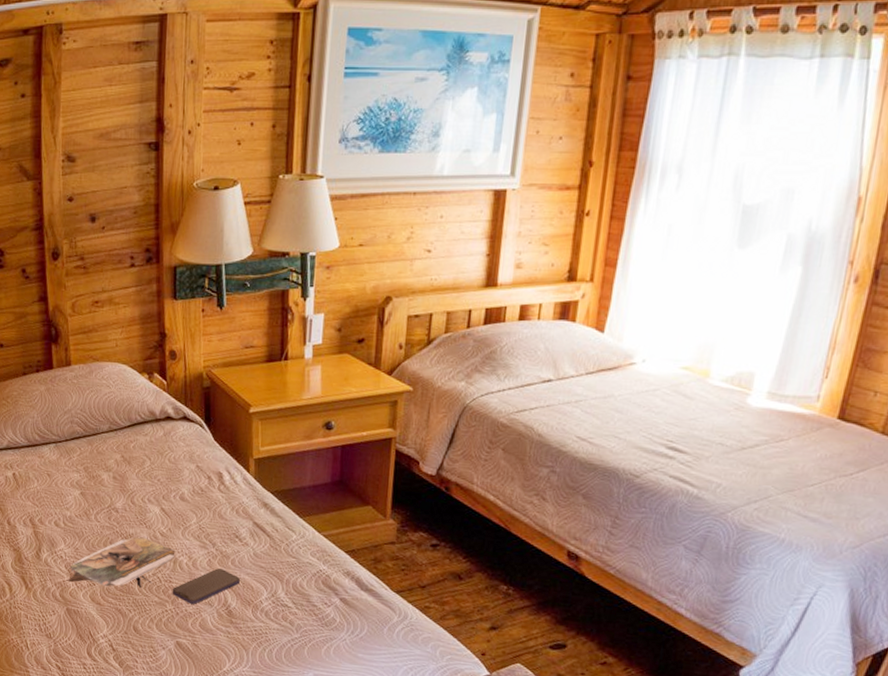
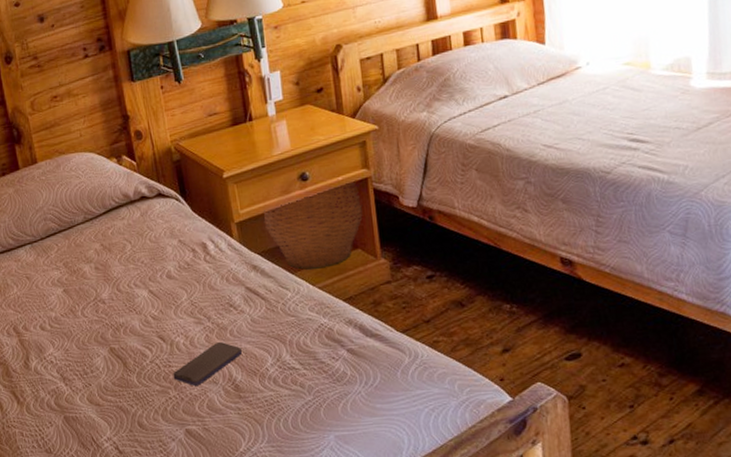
magazine: present [66,537,175,588] -> none [60,324,171,388]
basket: none [281,438,382,518] -> present [263,180,363,269]

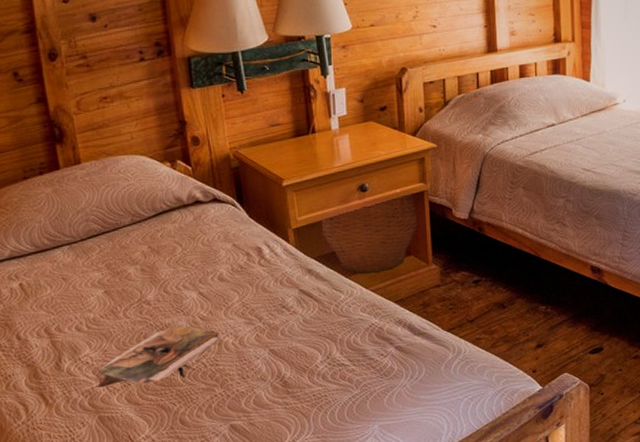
magazine: none [60,324,171,388] -> present [95,325,220,388]
smartphone: present [173,342,242,386] -> none [220,341,292,383]

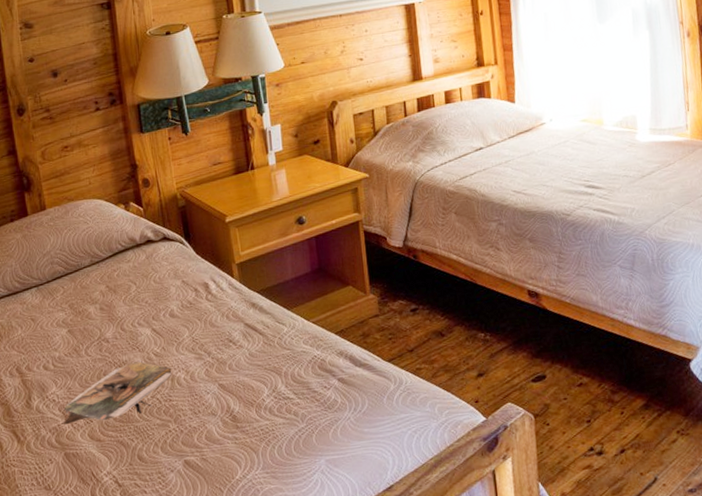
basket: present [321,193,418,274] -> none [263,223,354,306]

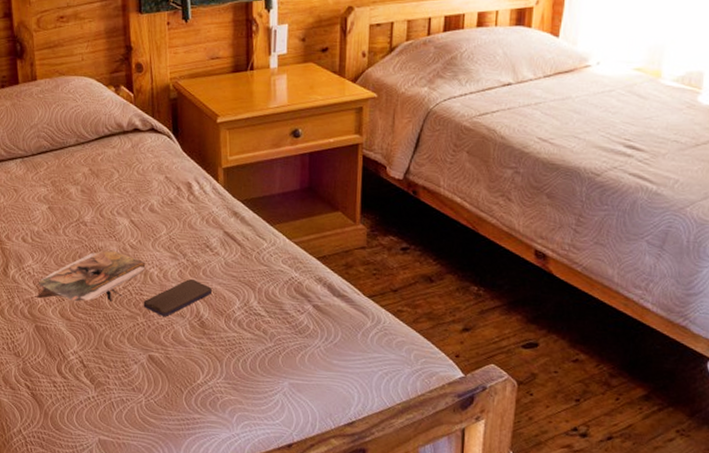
smartphone: none [173,376,240,418] -> present [143,279,212,316]

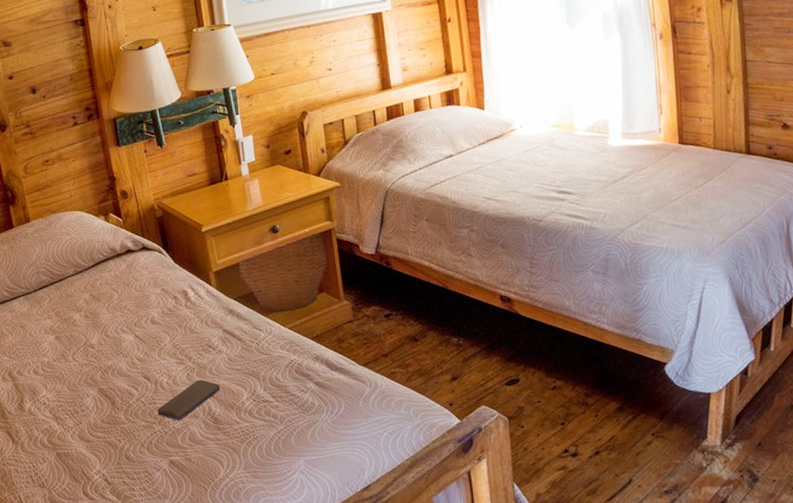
magazine: present [35,250,146,301] -> none [52,366,155,427]
basket: none [250,144,350,225] -> present [239,231,328,312]

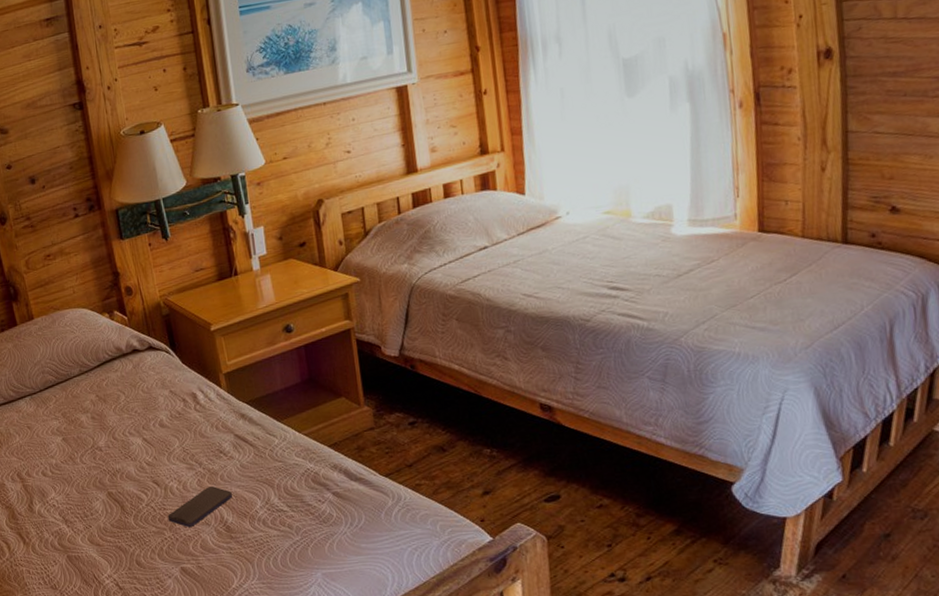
basket: present [239,231,328,312] -> none [250,331,347,417]

